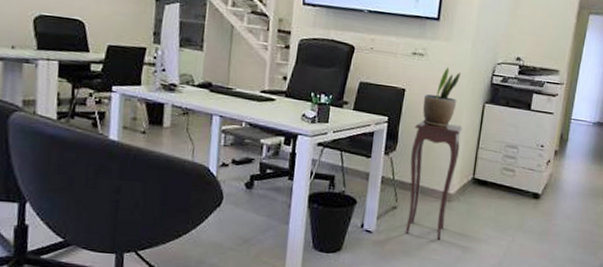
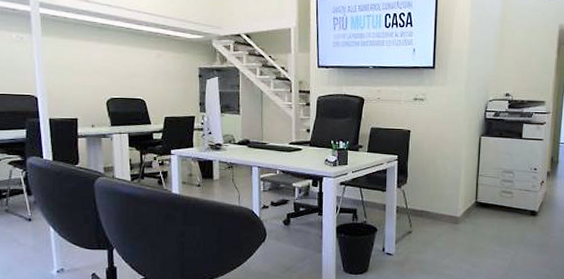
side table: present [405,120,463,240] -> none [419,155,463,258]
potted plant: present [422,67,461,129] -> none [426,108,457,161]

